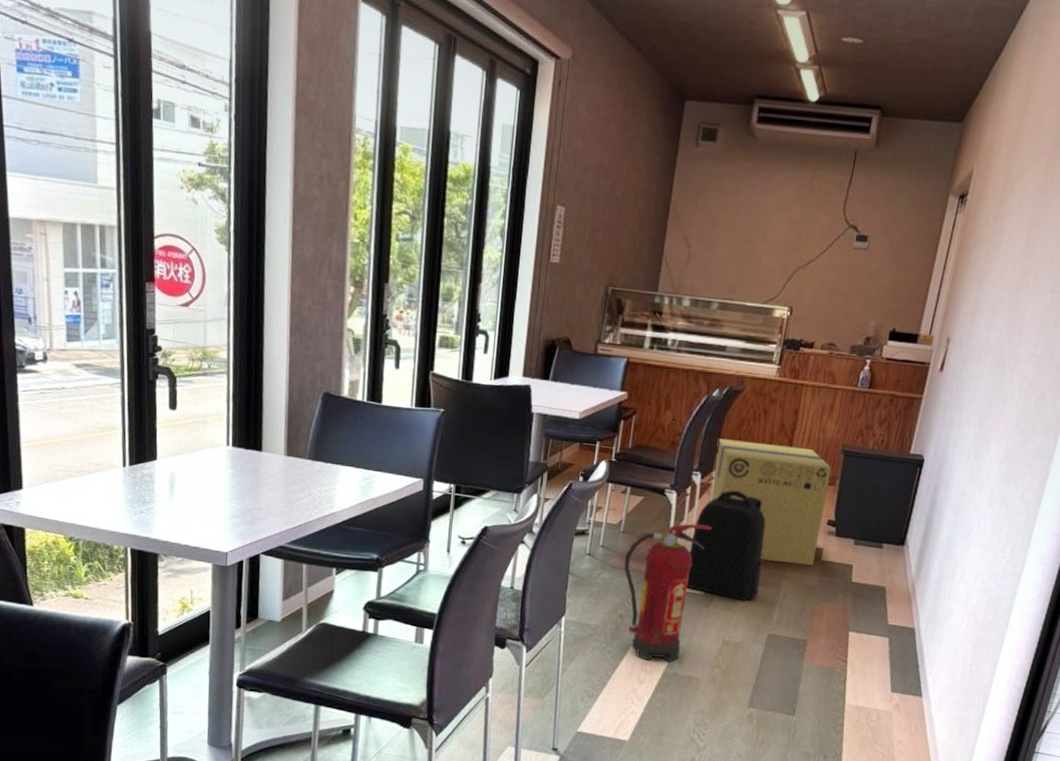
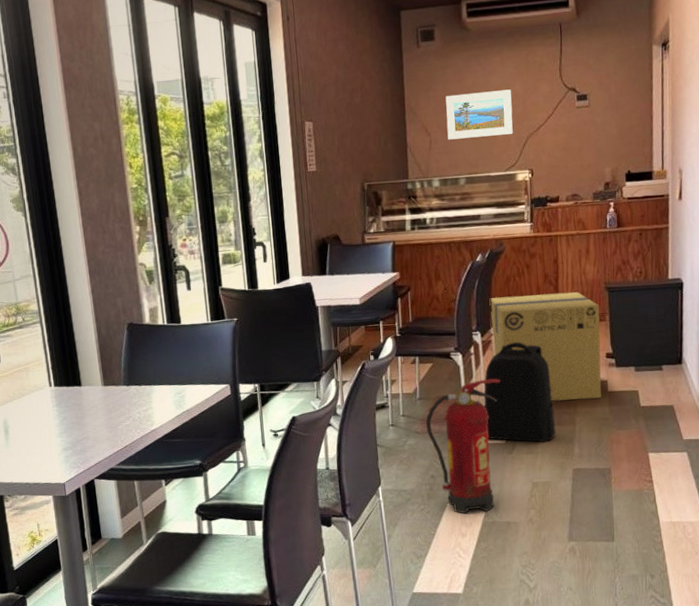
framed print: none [709,207,788,264] -> present [445,89,513,140]

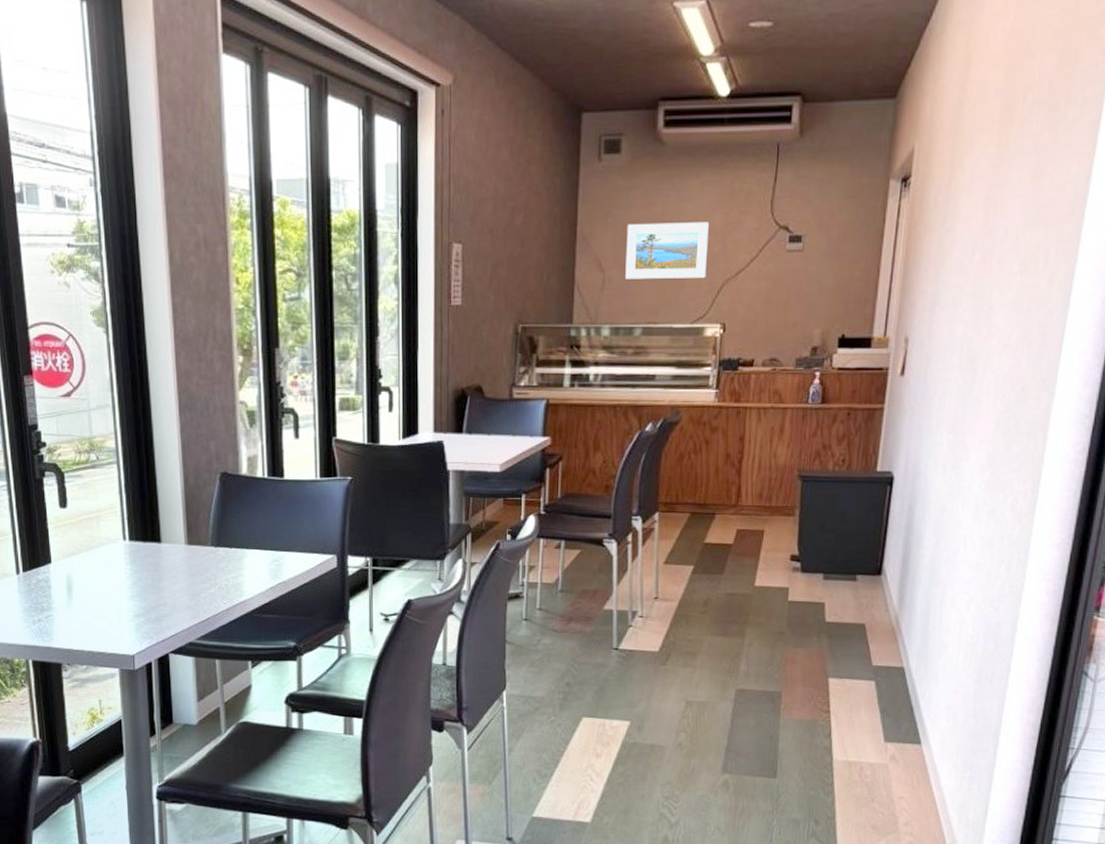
fire extinguisher: present [426,378,500,514] -> none [566,574,660,731]
backpack: present [484,342,556,443] -> none [638,532,721,655]
cardboard box: present [489,292,602,401] -> none [653,476,789,608]

